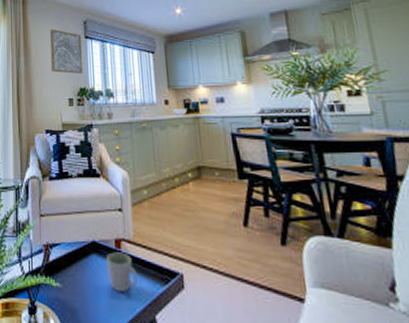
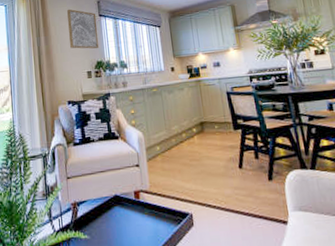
mug: present [105,252,138,292] -> none [127,202,155,236]

